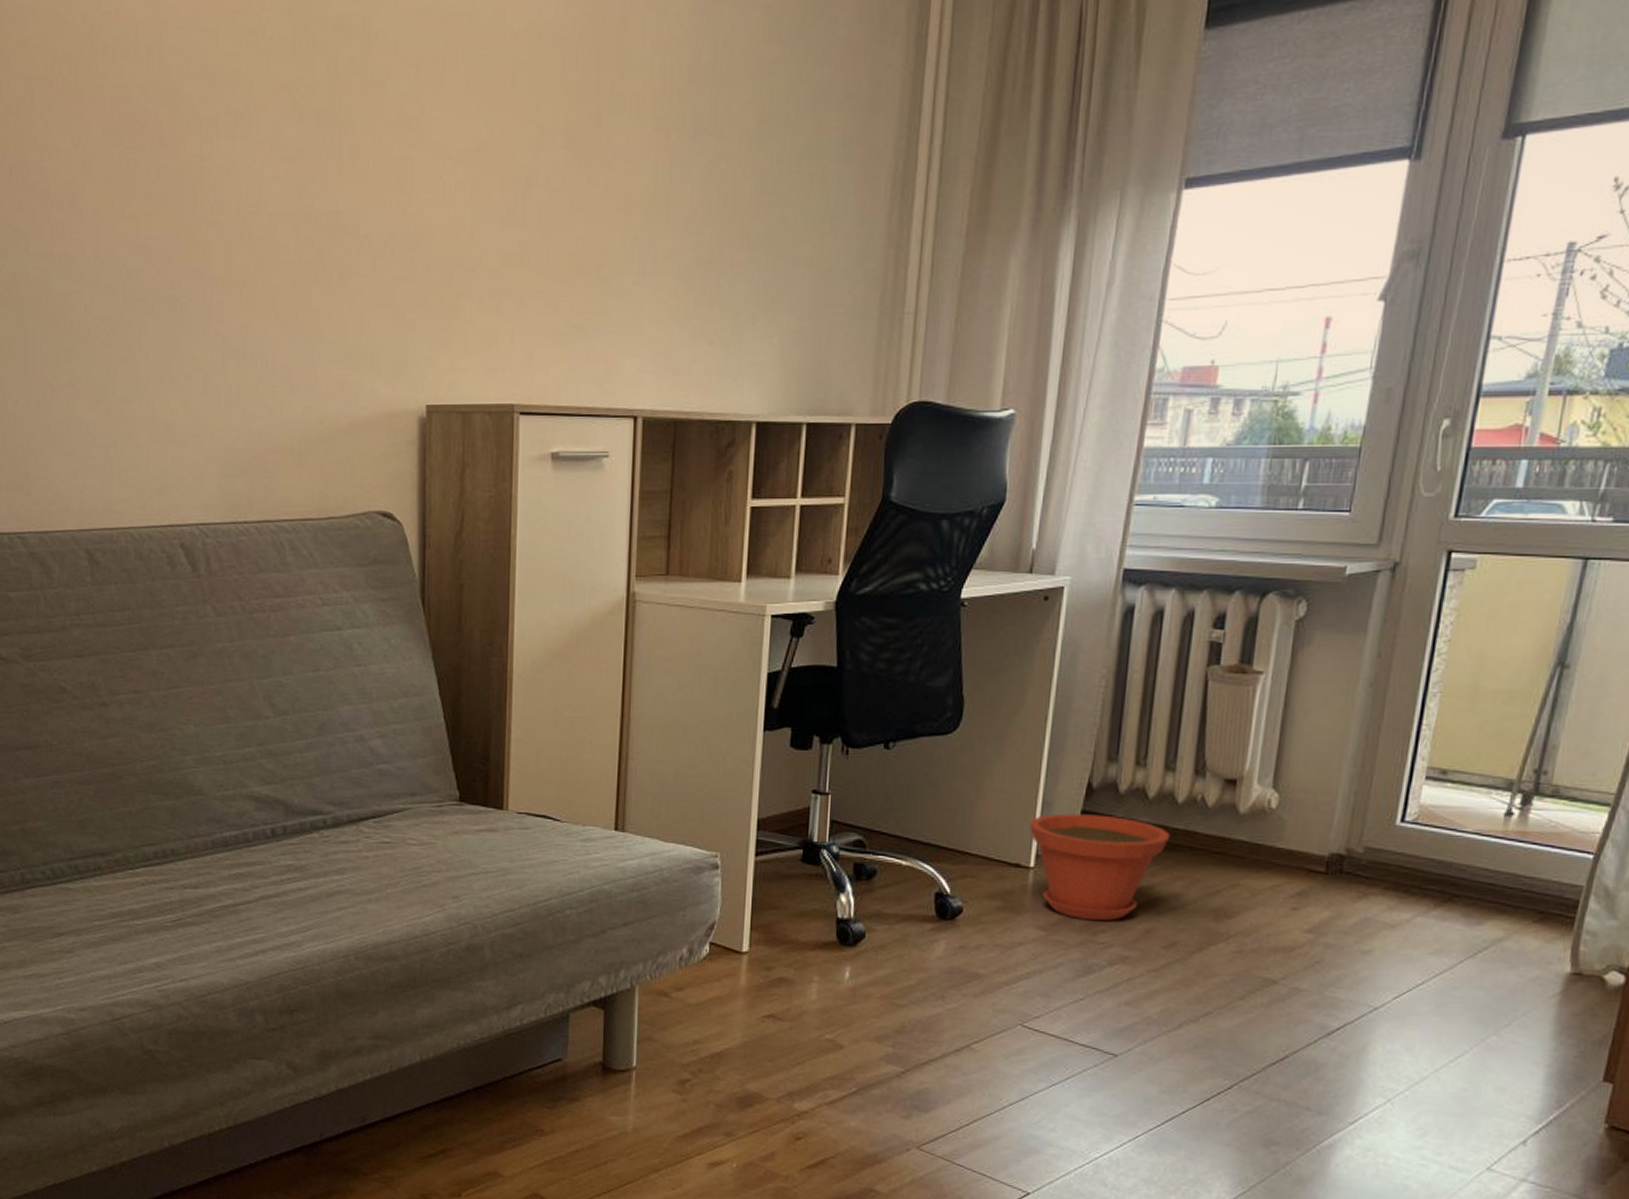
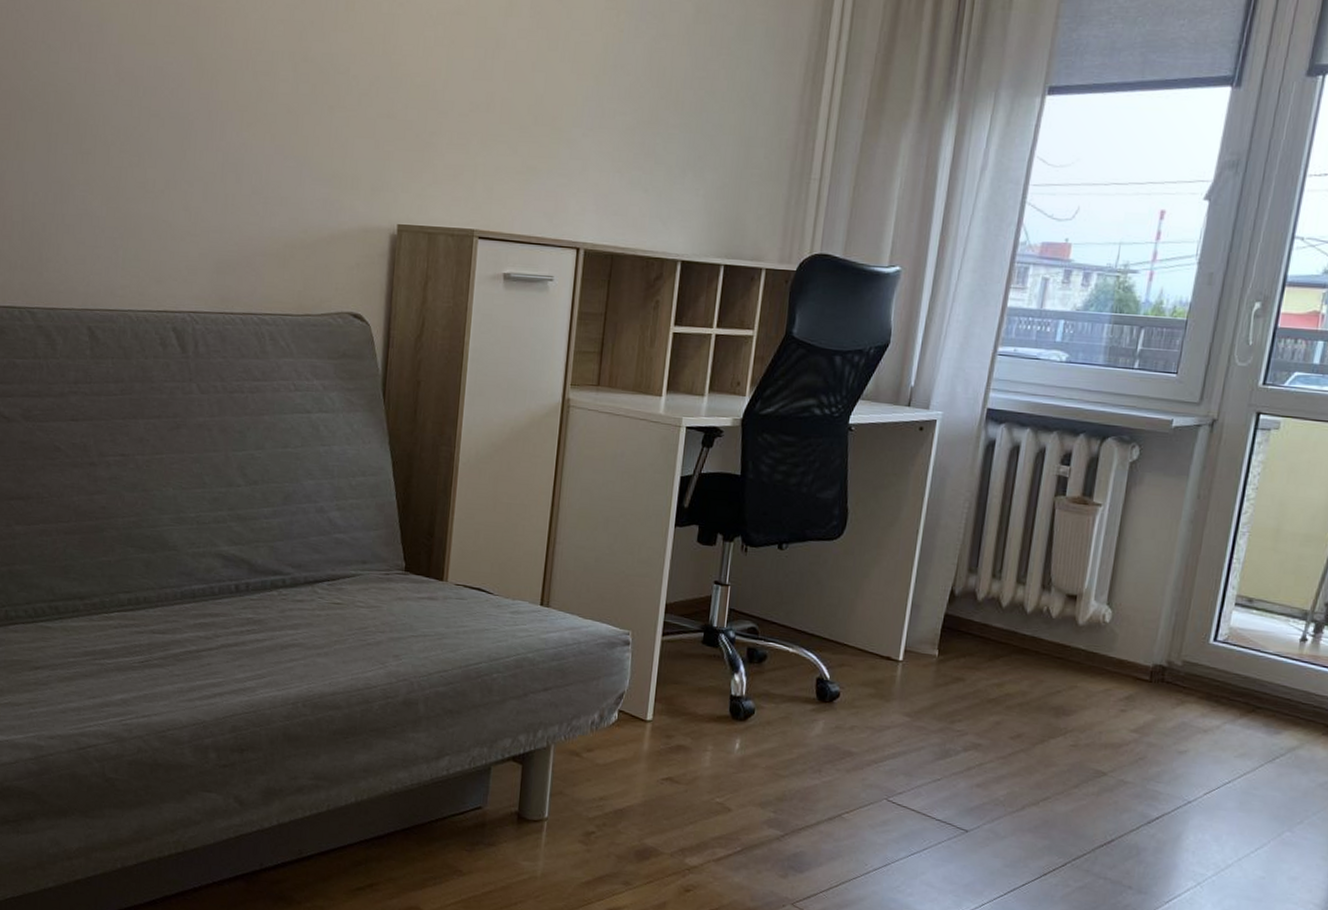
plant pot: present [1029,813,1170,921] -> none [899,615,1020,712]

